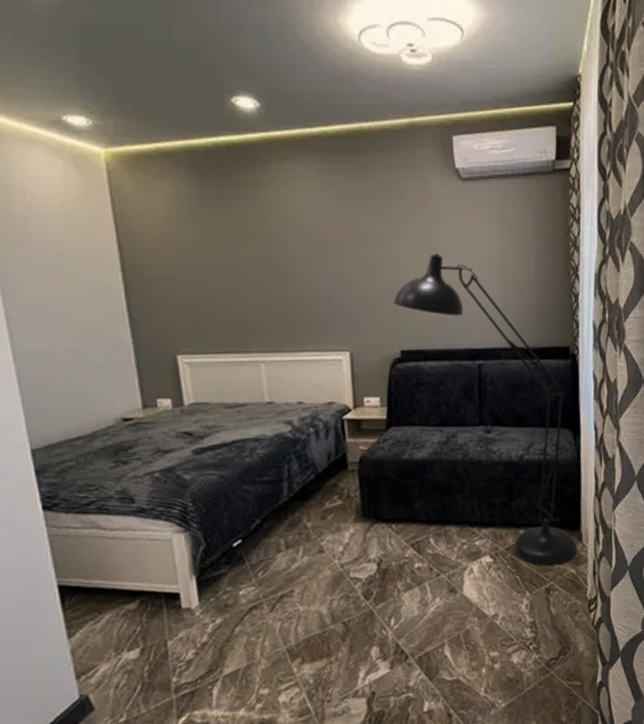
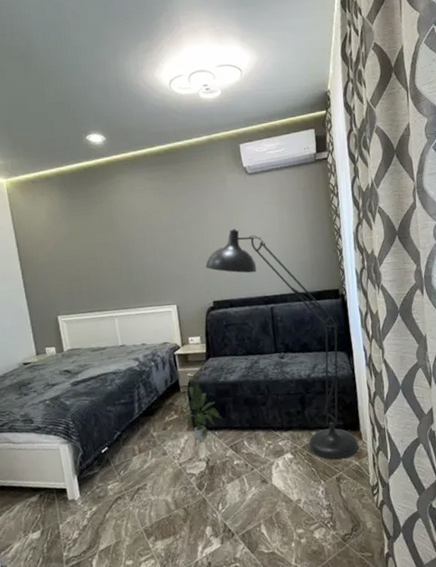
potted plant: none [342,459,402,537] -> present [177,383,221,442]

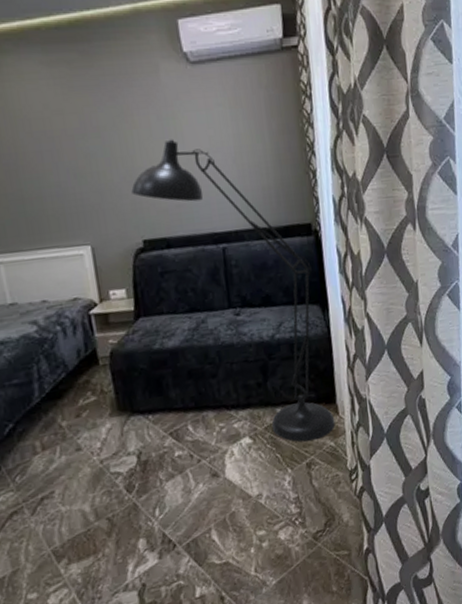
potted plant: present [177,383,221,442] -> none [95,352,157,430]

